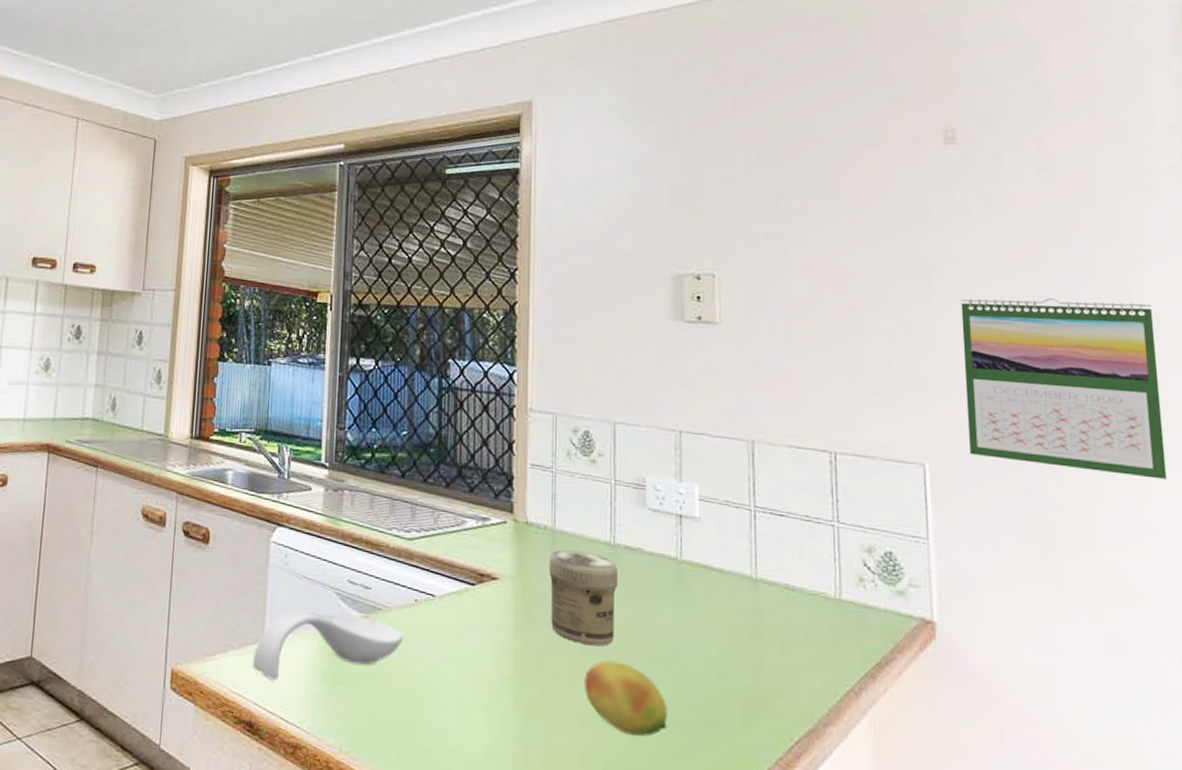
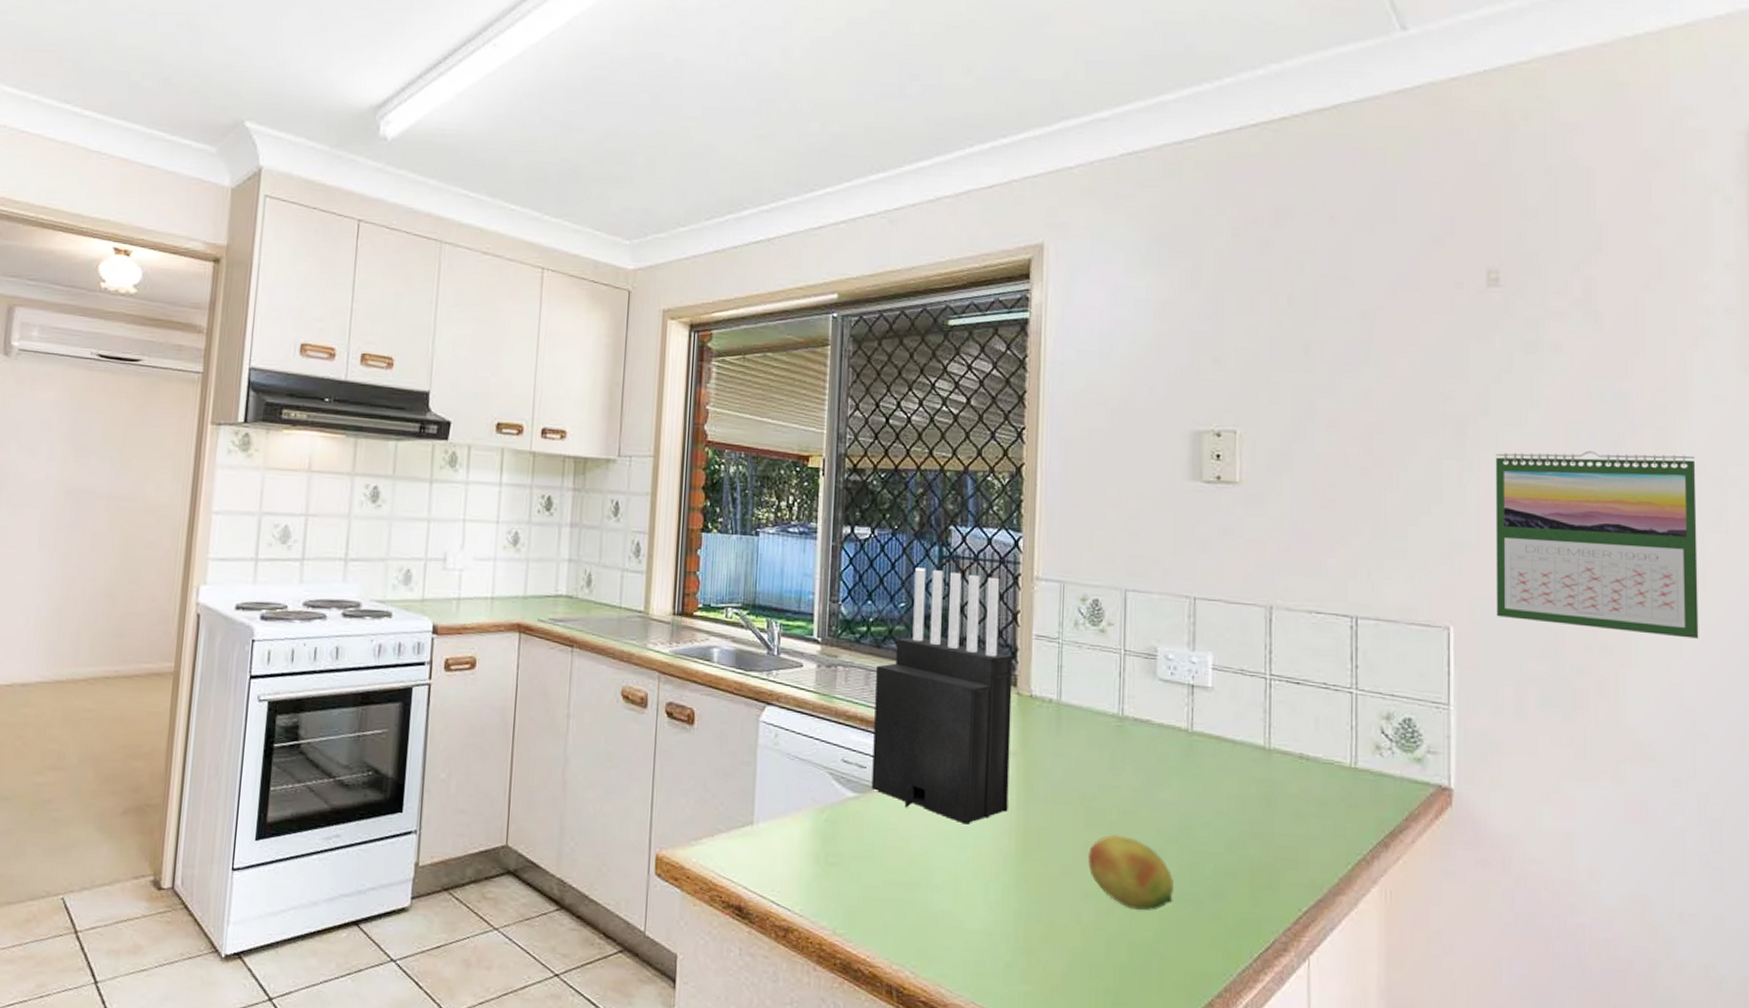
spoon rest: present [252,608,404,681] -> none [741,789,900,864]
knife block: none [376,398,509,647] -> present [871,568,1013,825]
jar: present [549,549,619,646] -> none [1054,723,1126,821]

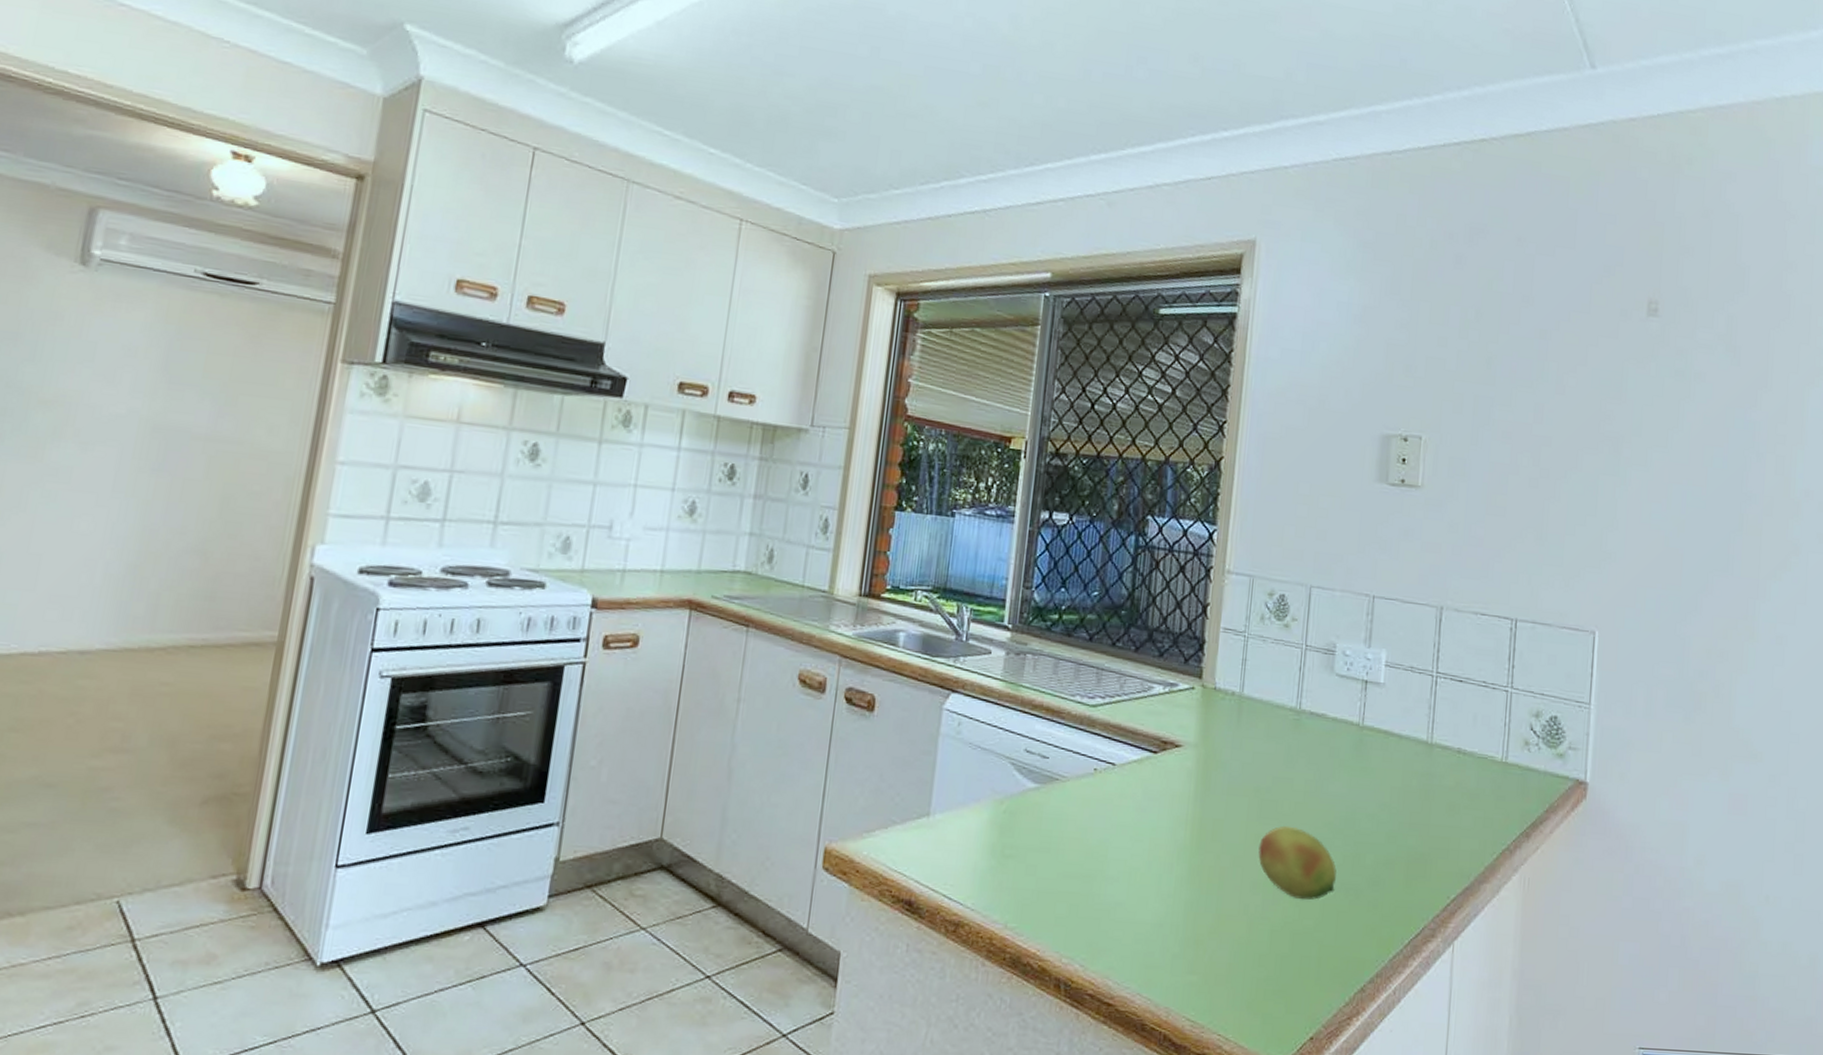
knife block: present [871,568,1013,825] -> none [1053,556,1200,816]
calendar: present [1495,451,1699,639] -> none [1635,471,1806,648]

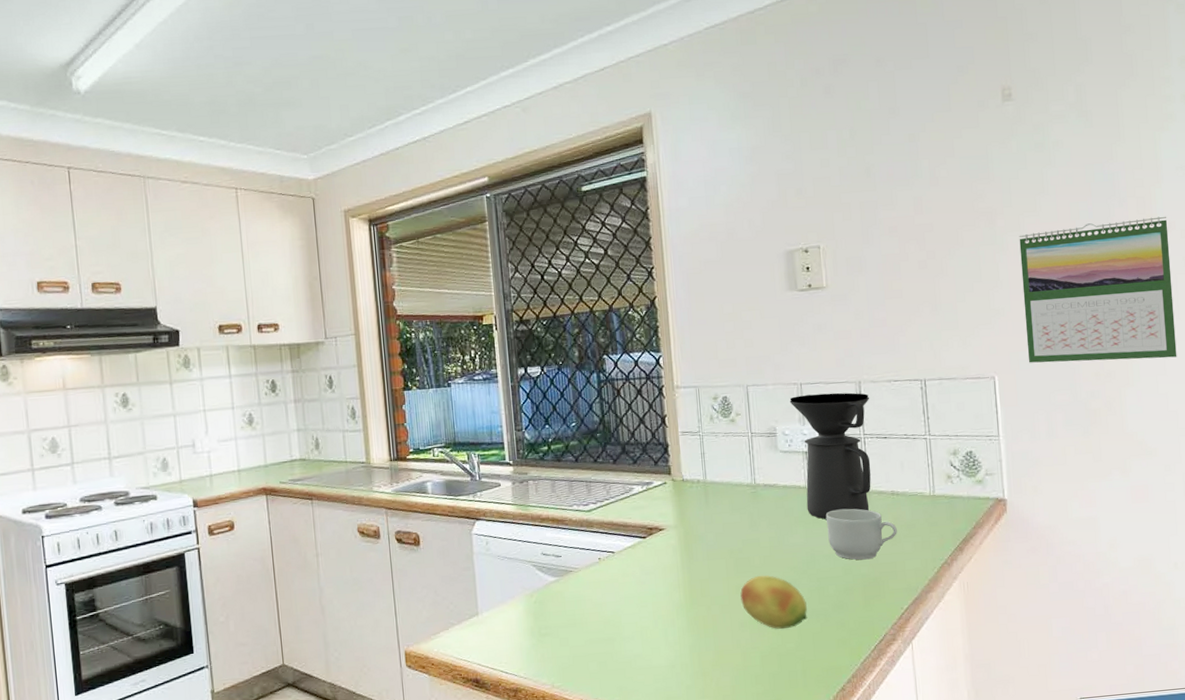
coffee maker: none [1356,610,1451,769] -> present [789,392,871,520]
mug: none [1375,759,1457,829] -> present [825,508,897,560]
calendar: none [1635,471,1806,648] -> present [1019,216,1177,363]

